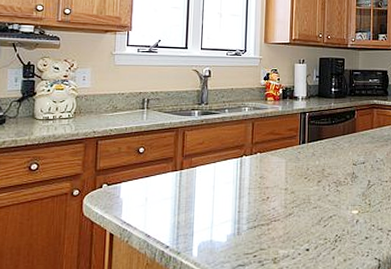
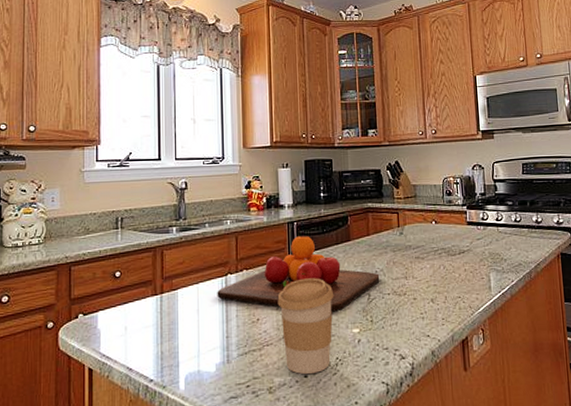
chopping board: none [232,126,380,195] -> present [217,236,380,312]
coffee cup: none [286,163,338,249] -> present [277,278,334,375]

